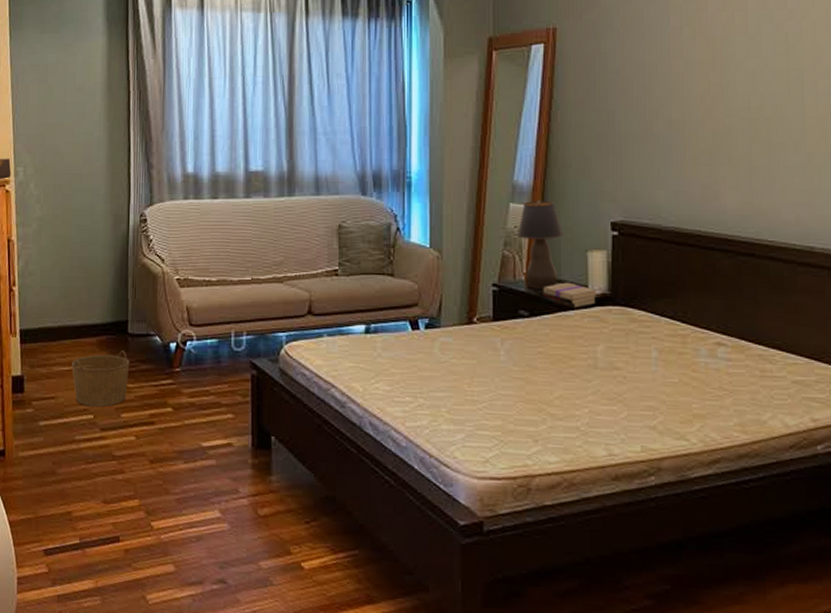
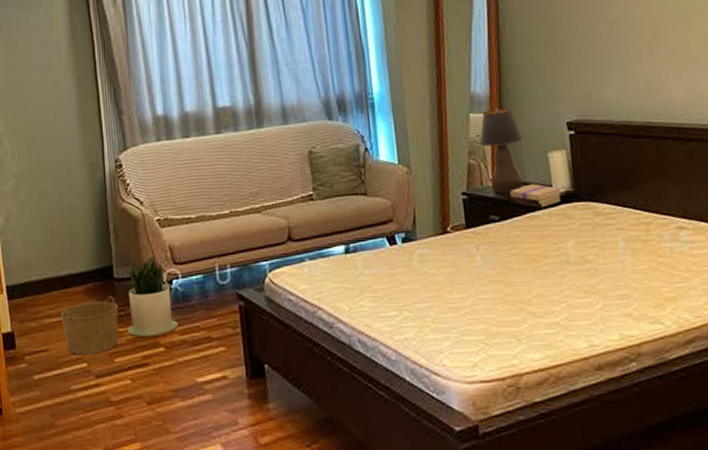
planter: none [137,314,188,397] -> present [125,255,178,338]

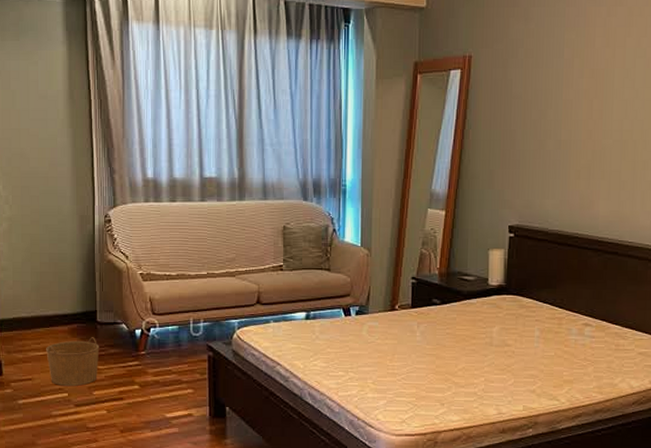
planter: present [125,255,178,338] -> none [107,305,153,377]
table lamp: present [479,107,524,195] -> none [433,206,471,282]
books: present [506,183,562,209] -> none [449,275,495,298]

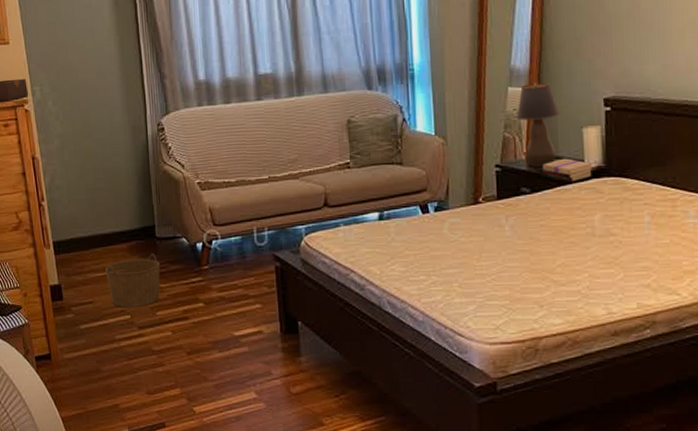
table lamp: none [433,206,471,282] -> present [516,82,560,168]
books: none [449,275,495,298] -> present [538,158,593,183]

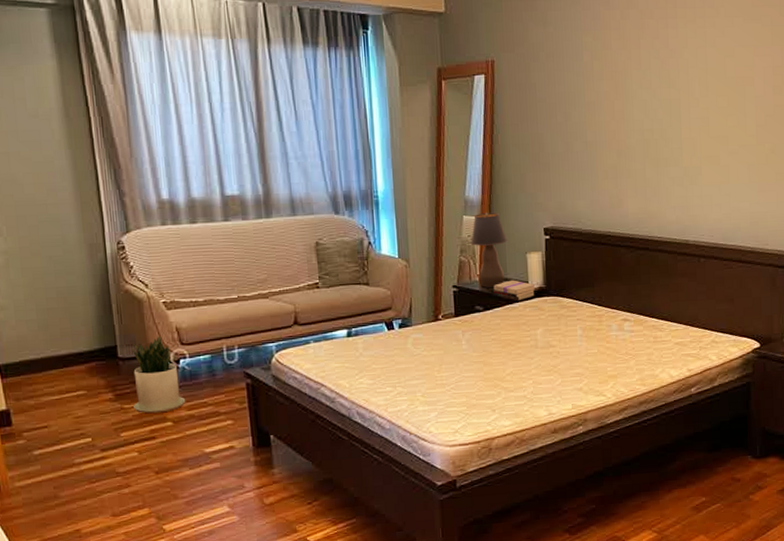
basket: present [105,254,161,308] -> none [61,374,124,431]
planter: none [166,217,217,294] -> present [130,336,186,414]

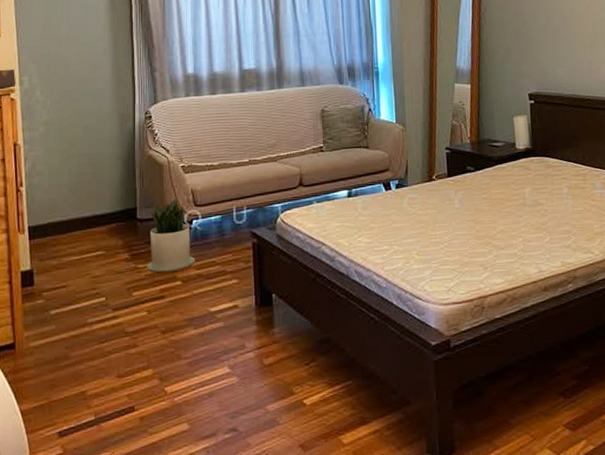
table lamp: present [470,212,508,288] -> none [461,80,496,150]
books: present [490,280,536,302] -> none [480,141,523,162]

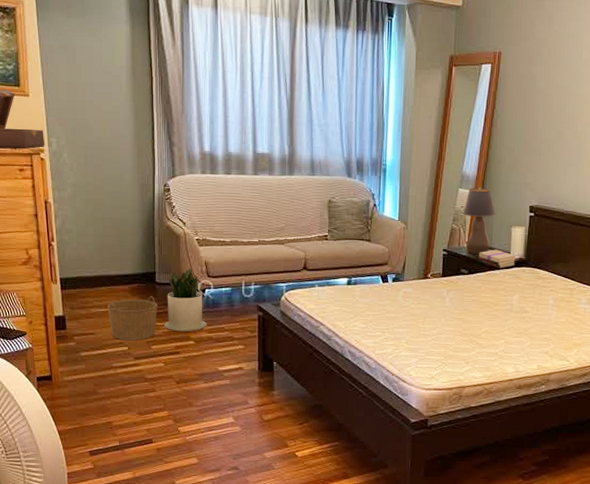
basket: none [82,235,140,290] -> present [108,296,158,341]
table lamp: none [461,80,496,150] -> present [462,187,496,255]
books: none [480,141,523,162] -> present [475,249,517,269]

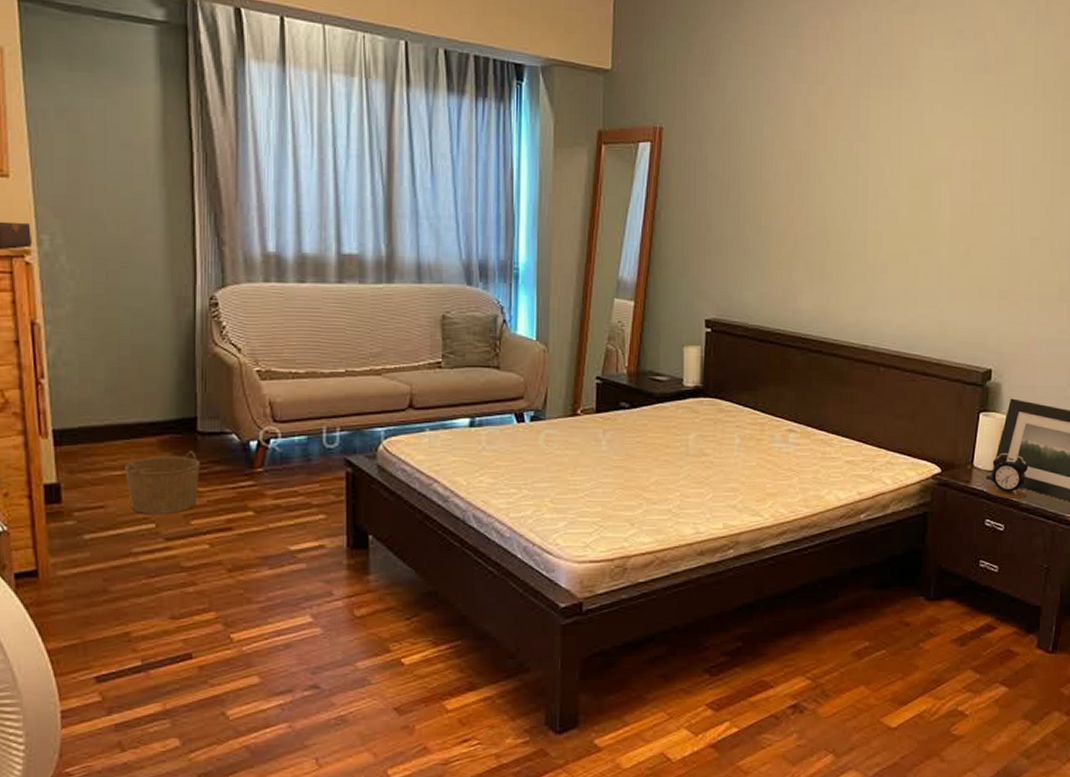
planter: present [164,268,207,333] -> none [210,410,273,500]
table lamp: present [462,187,496,255] -> none [620,296,663,383]
books: present [475,249,517,269] -> none [639,375,691,401]

